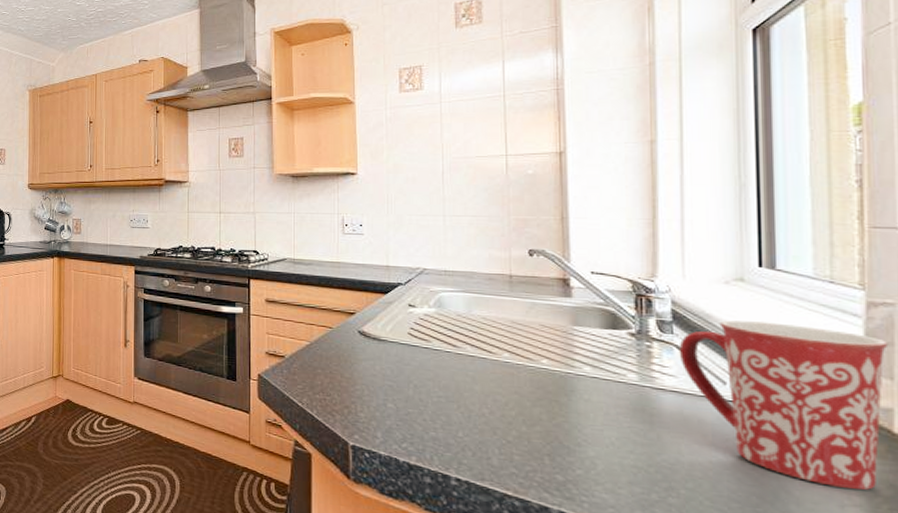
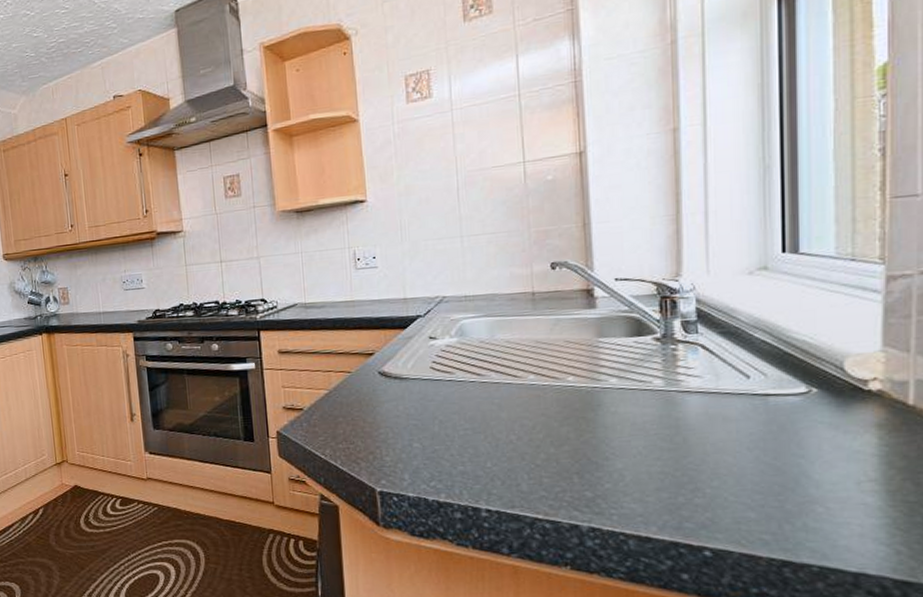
mug: present [679,320,889,490] -> none [703,308,906,466]

